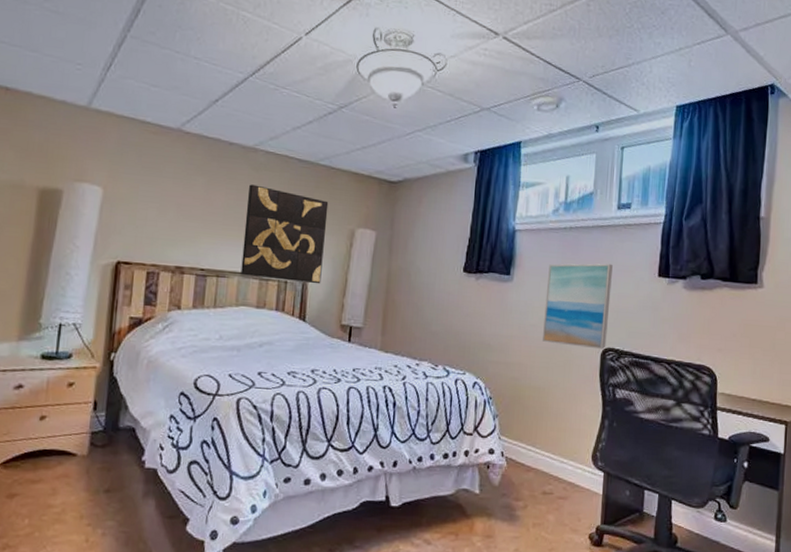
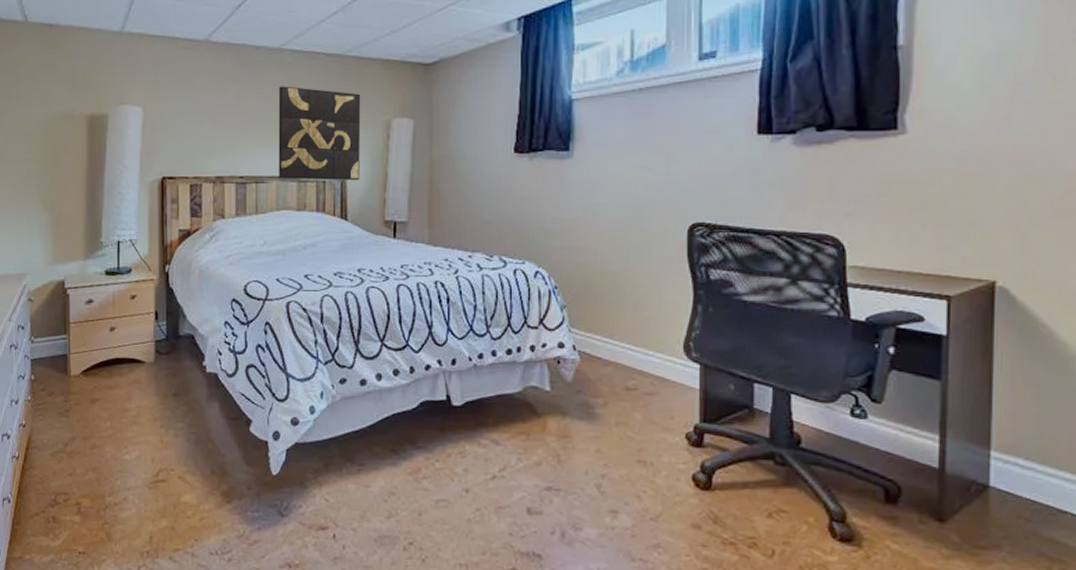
wall art: present [543,263,613,350] -> none [614,125,696,225]

